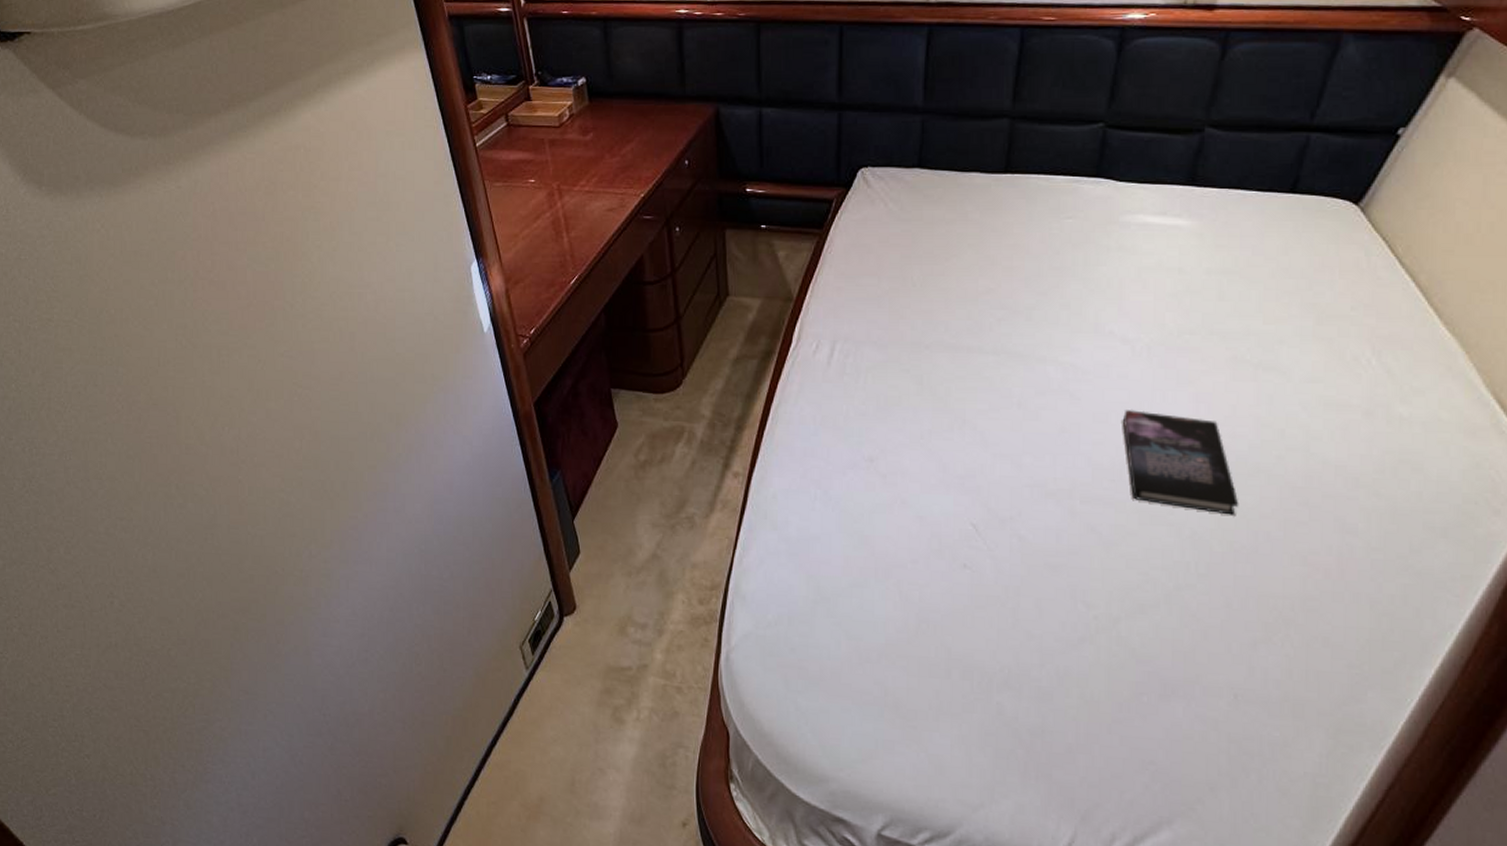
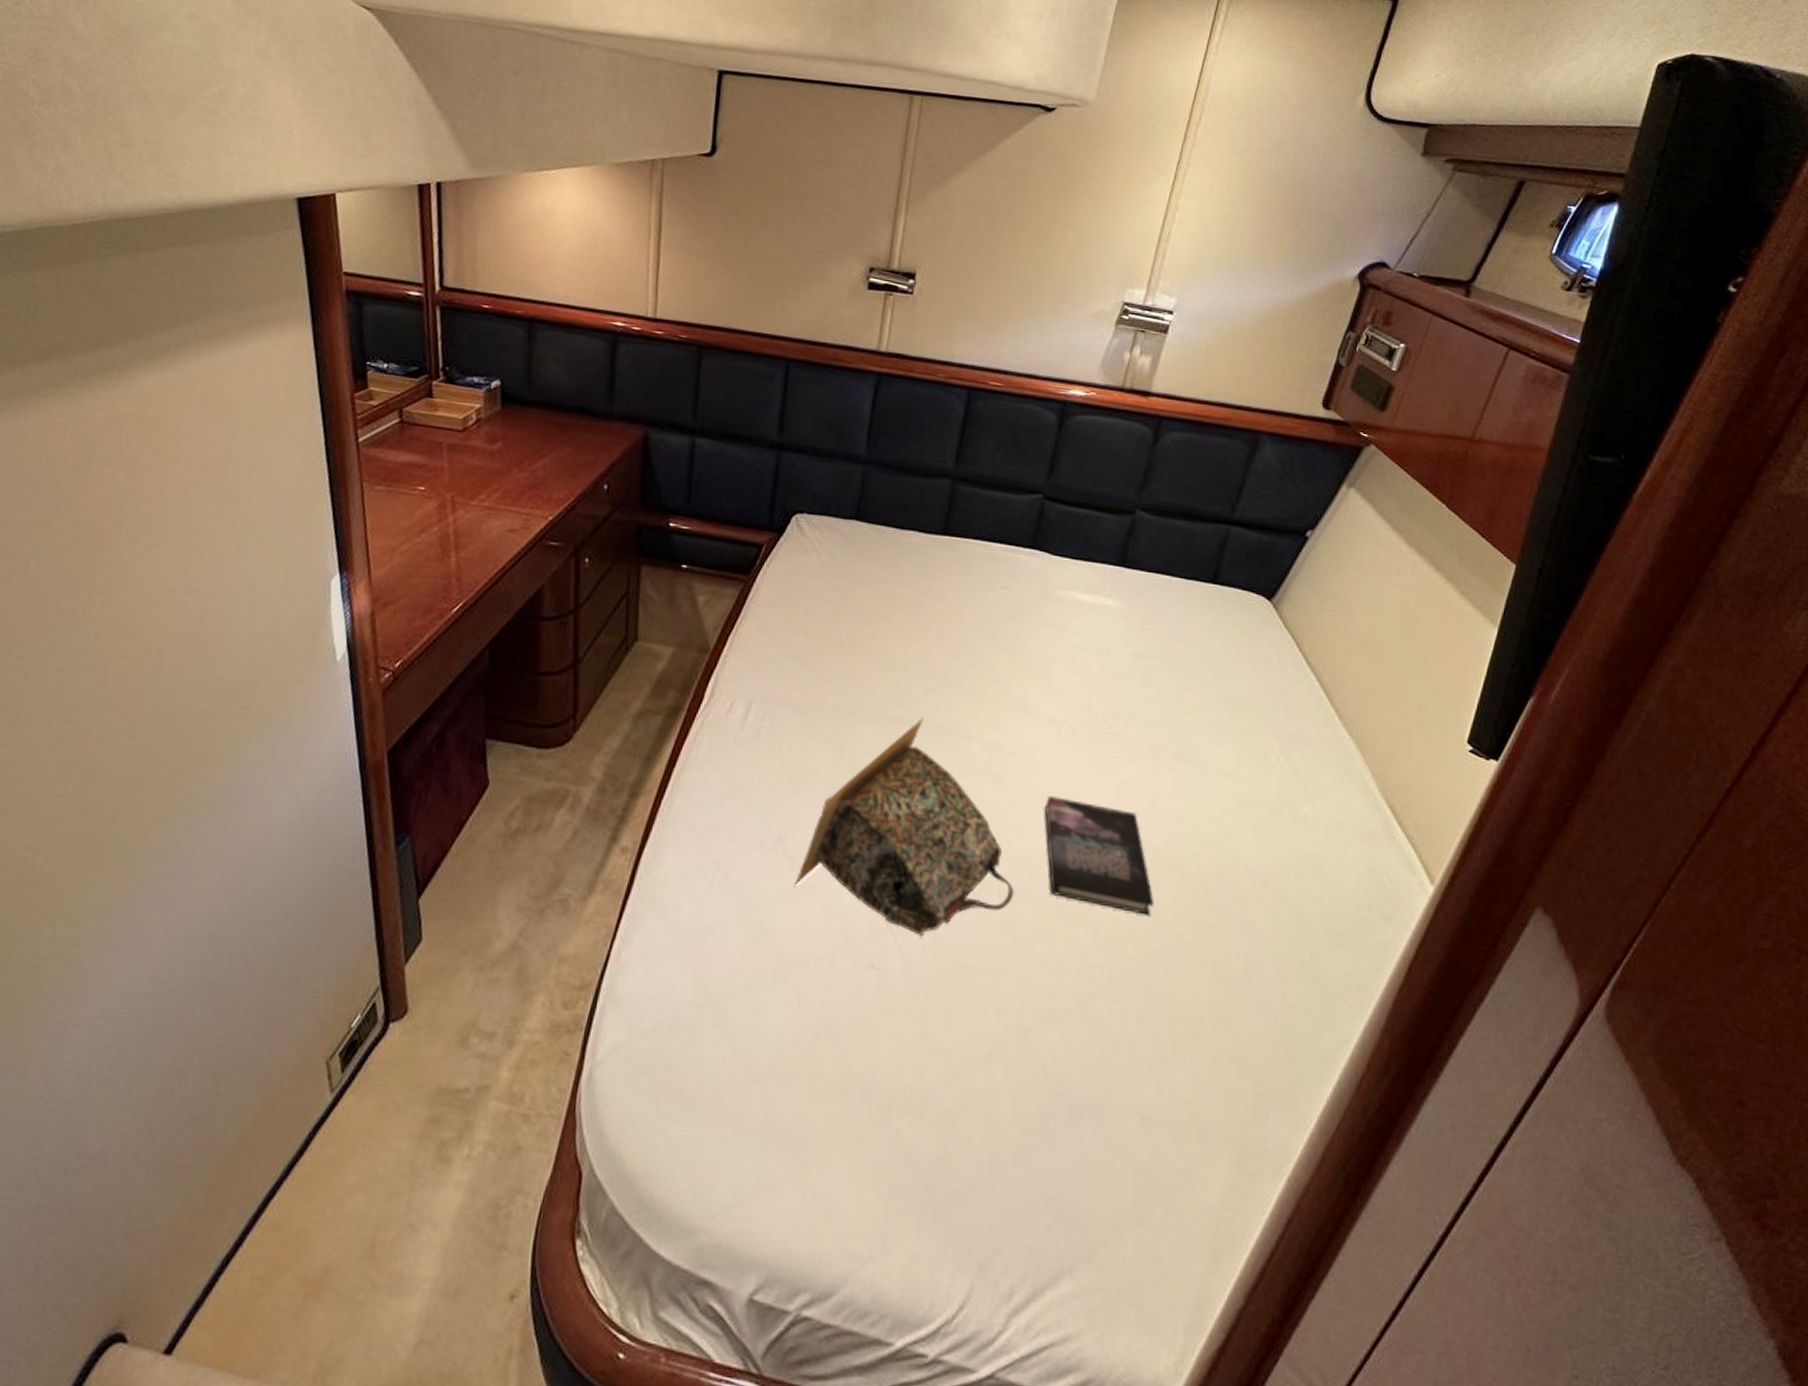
tote bag: none [888,345,1097,542] -> present [794,717,1015,939]

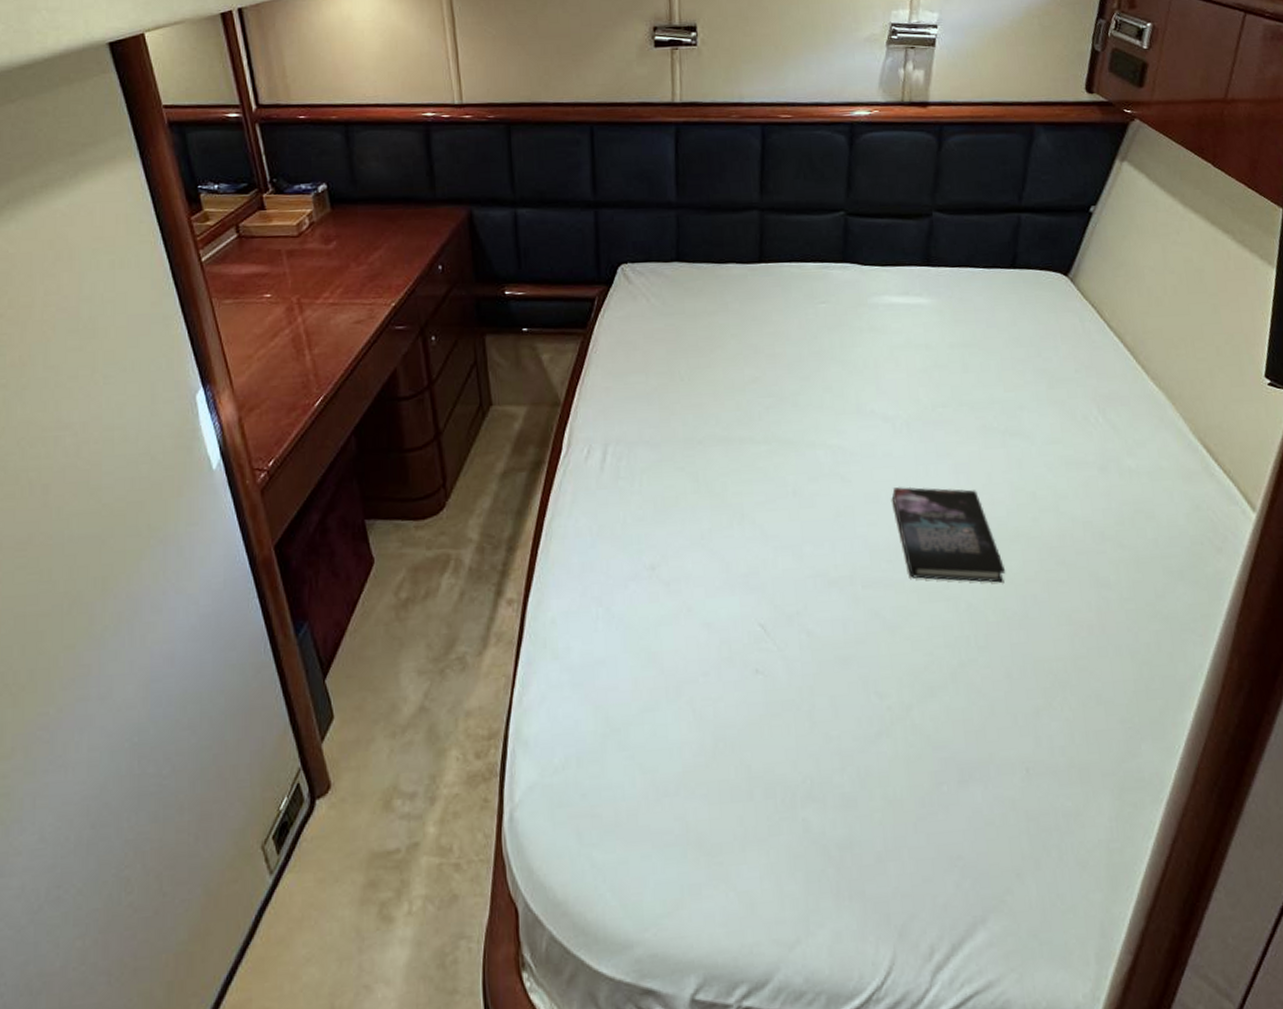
tote bag: present [794,717,1015,939] -> none [673,433,877,639]

